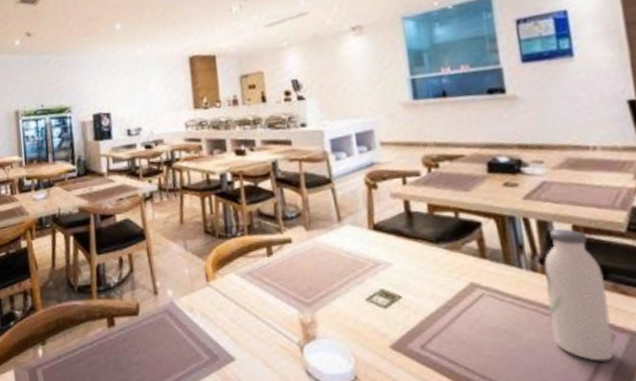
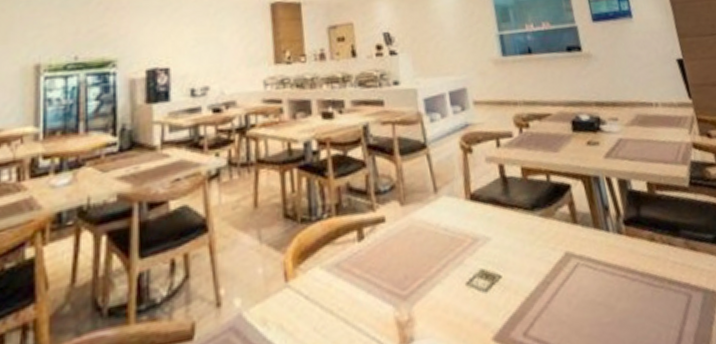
water bottle: present [544,229,614,362] -> none [627,186,693,326]

